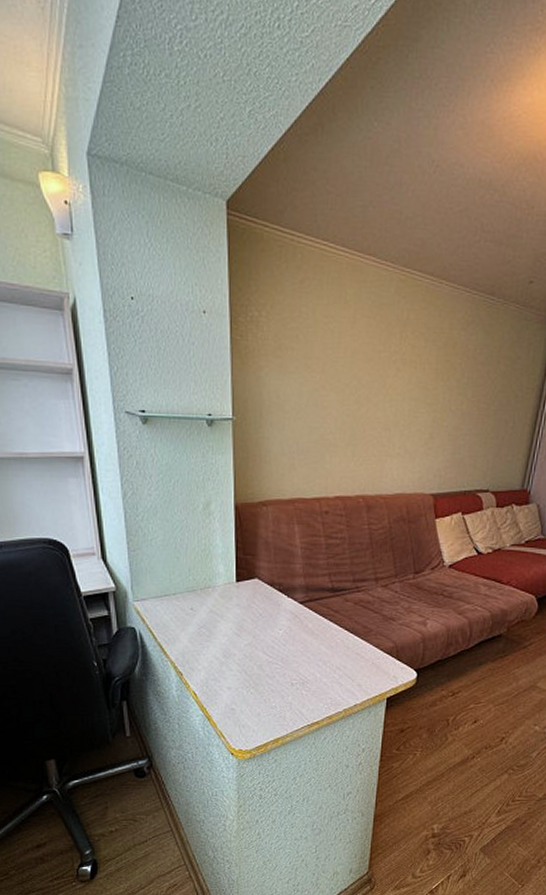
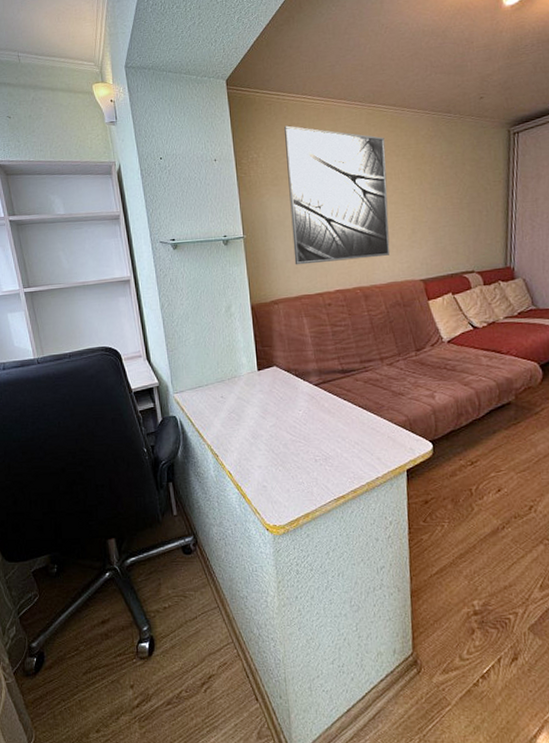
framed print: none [291,279,415,463] -> present [284,125,390,265]

